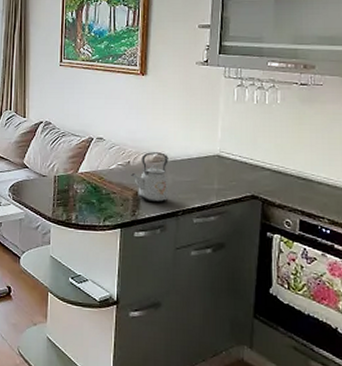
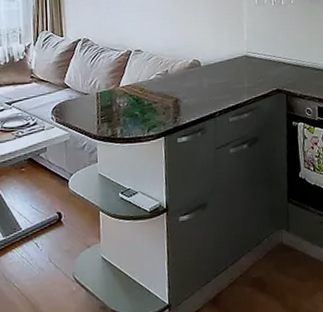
kettle: present [131,152,169,203] -> none [170,58,206,107]

